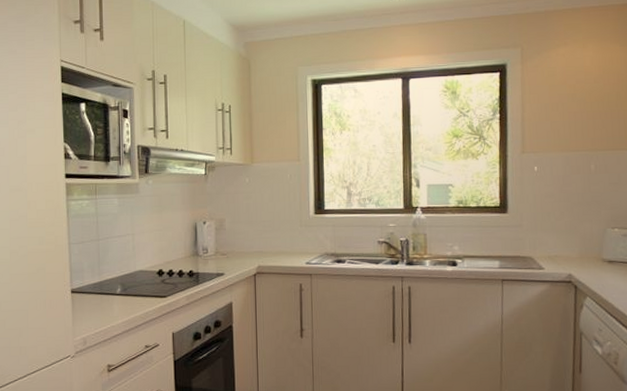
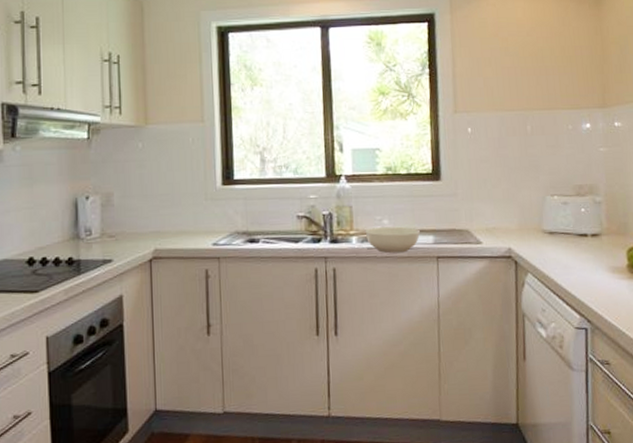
bowl: none [437,252,488,276] -> present [365,226,421,254]

